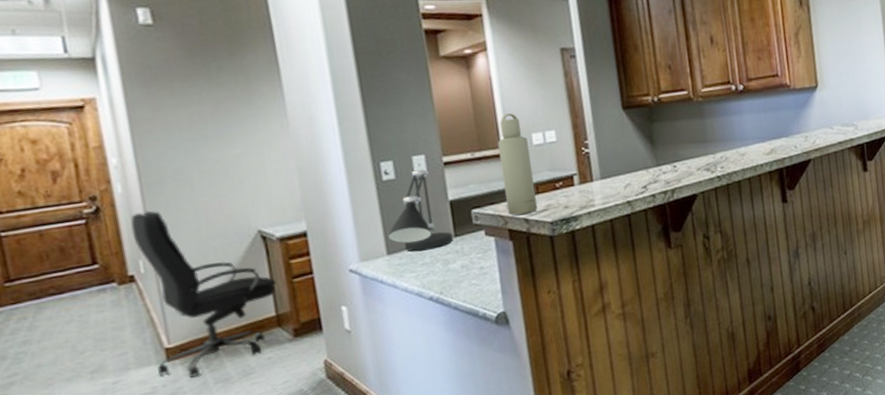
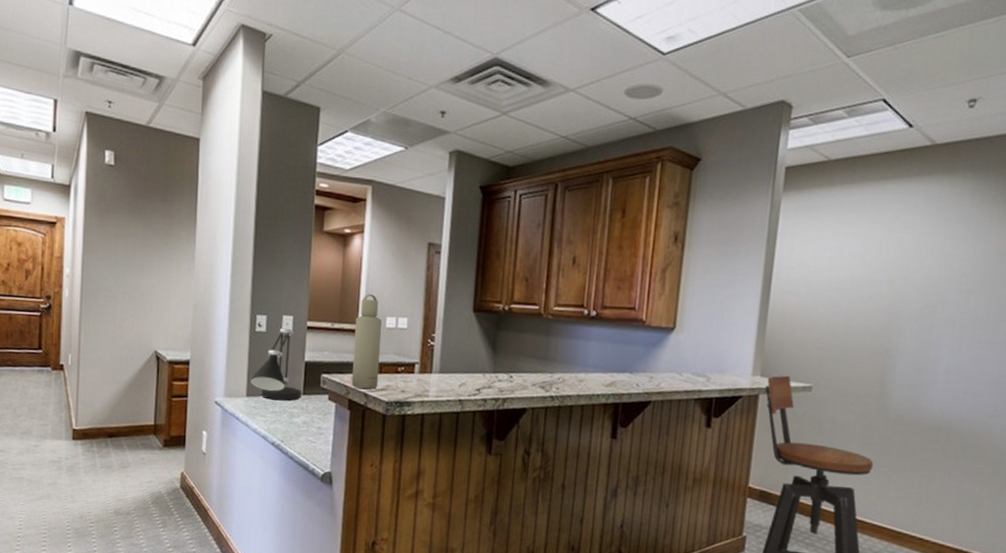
office chair: present [130,210,276,378] -> none [65,315,159,458]

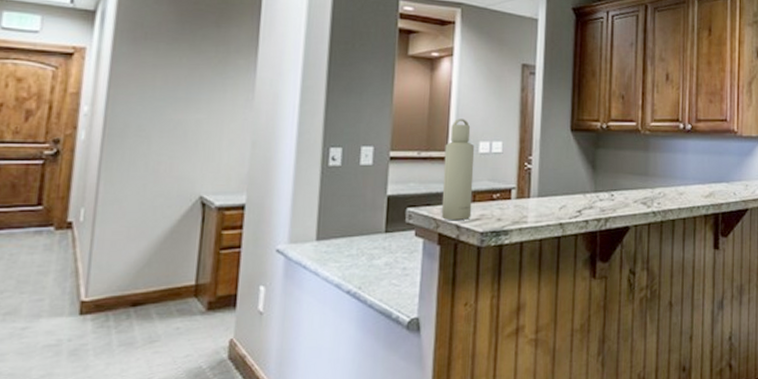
desk lamp: present [250,328,301,401] -> none [320,160,383,242]

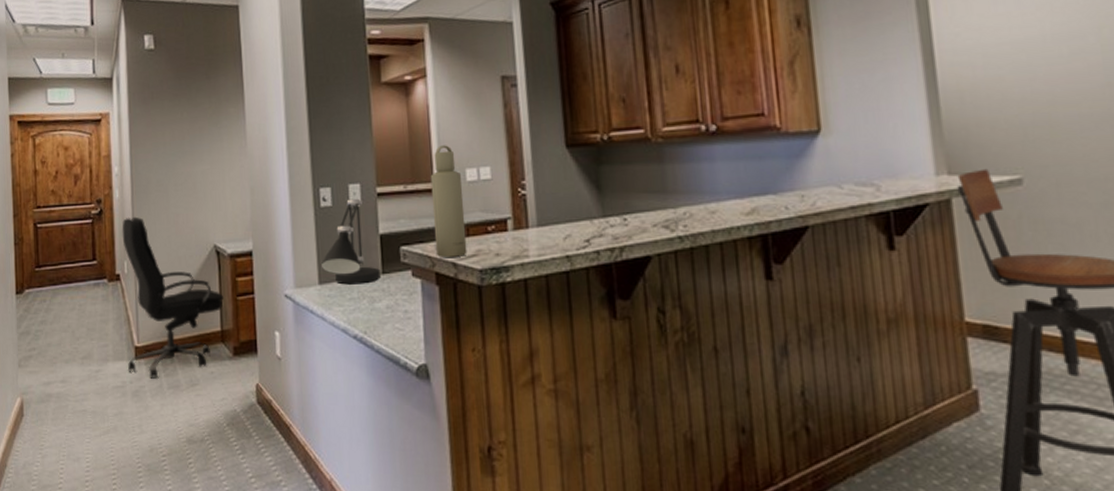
office chair: none [67,161,203,336] -> present [122,216,223,379]
desk lamp: none [320,160,383,242] -> present [320,198,380,285]

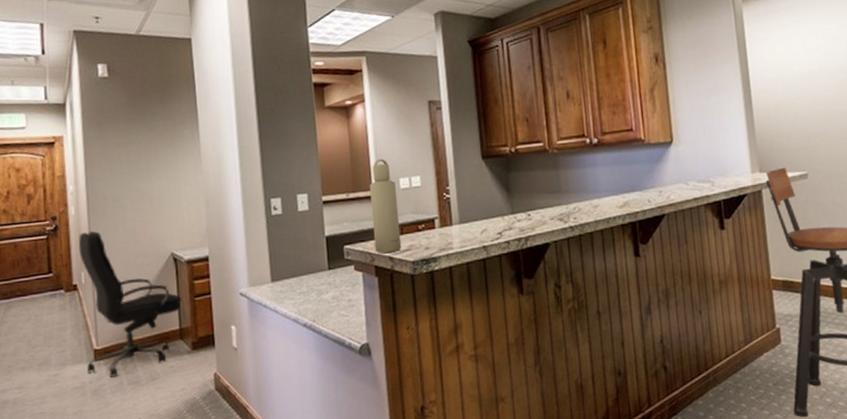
desk lamp: present [320,198,380,285] -> none [273,206,327,281]

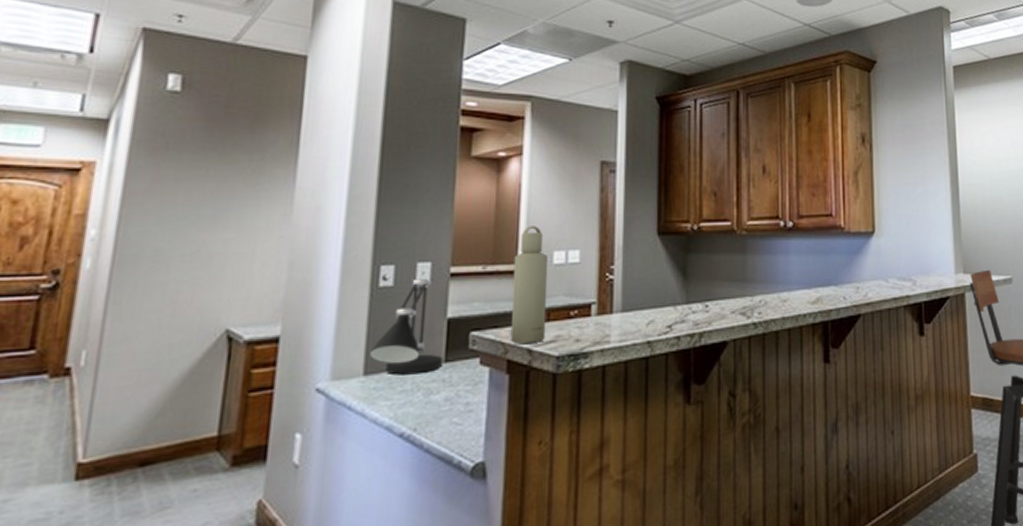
office chair: present [78,231,181,377] -> none [59,293,229,505]
desk lamp: none [273,206,327,281] -> present [369,278,442,375]

